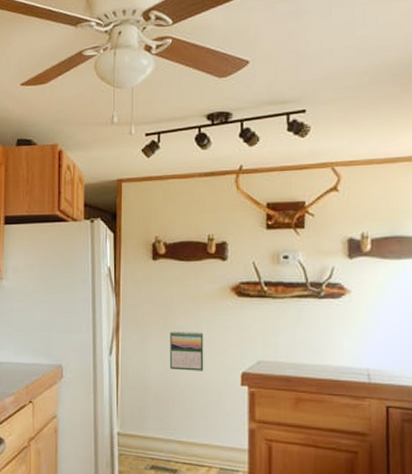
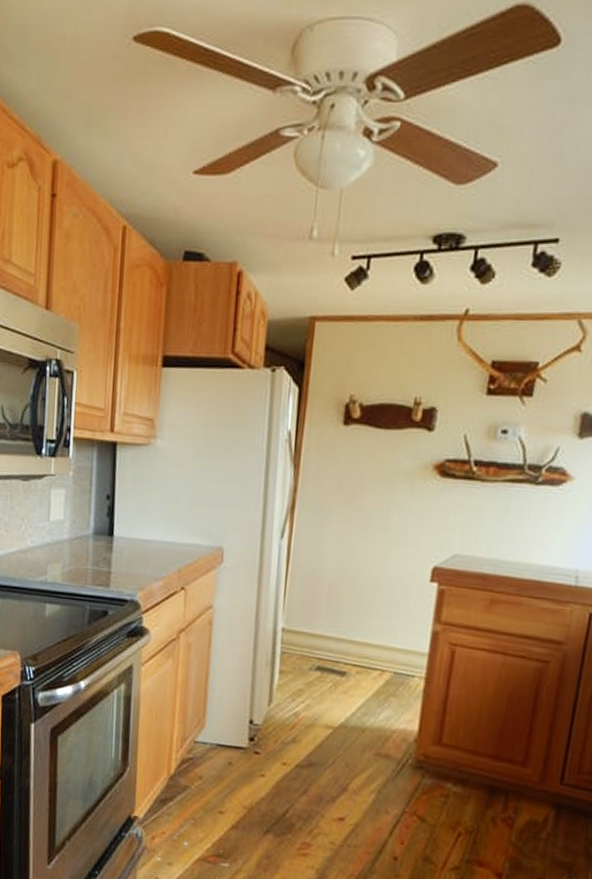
calendar: present [170,330,204,371] -> none [351,514,395,563]

